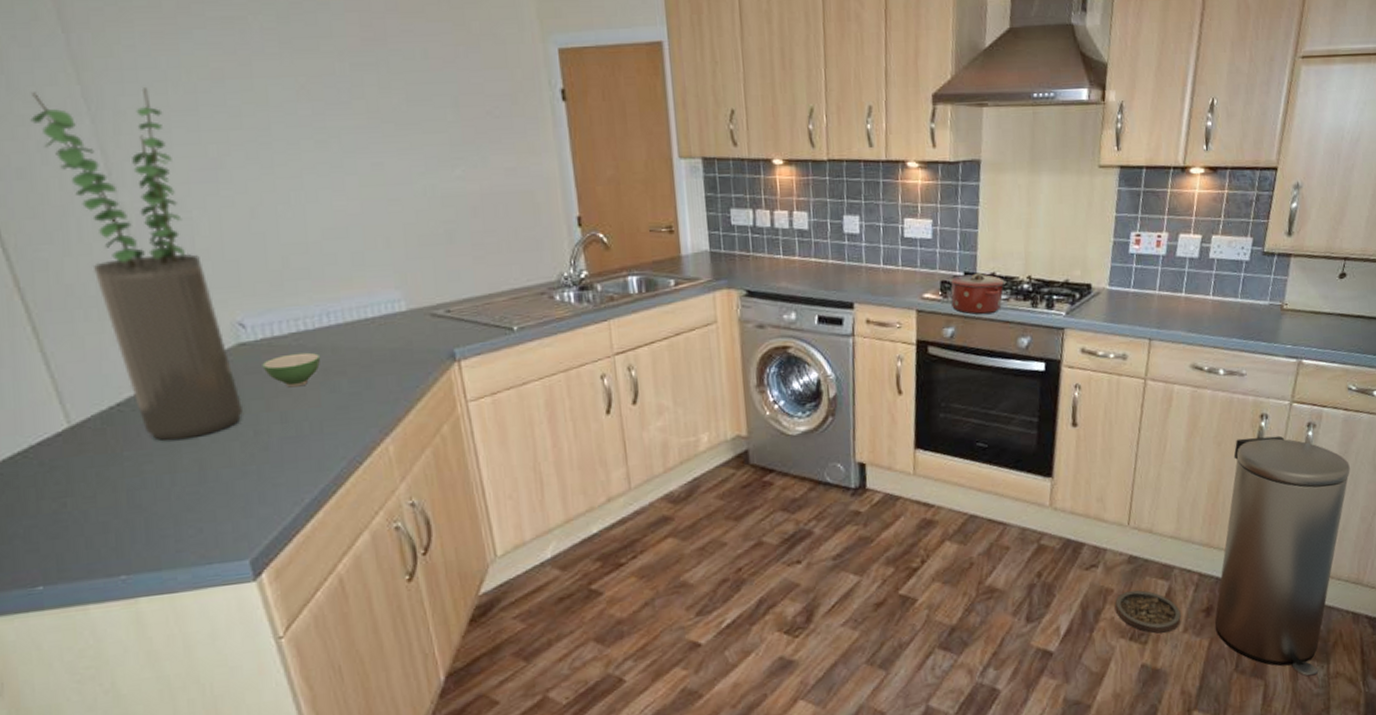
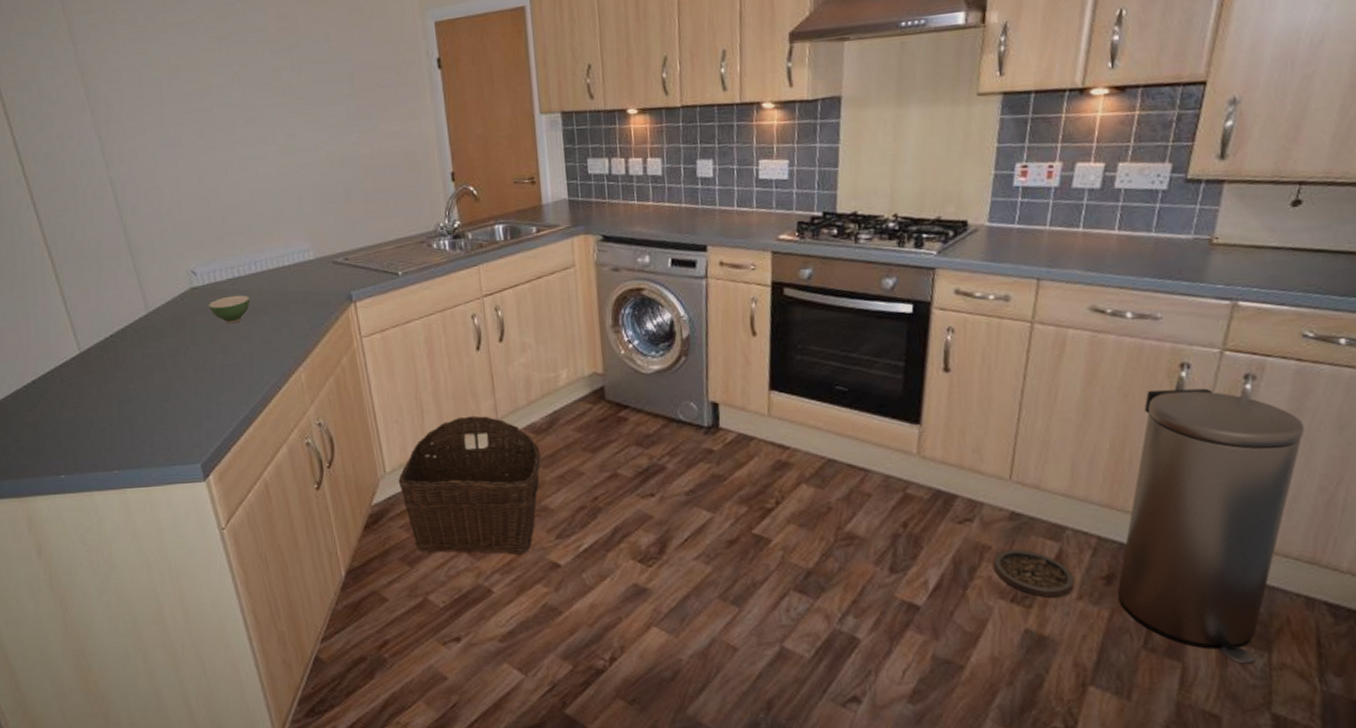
vase: present [30,88,243,442] -> none [52,84,195,366]
wicker basket: none [511,486,680,644] -> present [398,415,541,555]
casserole: present [948,272,1007,315] -> none [805,212,870,255]

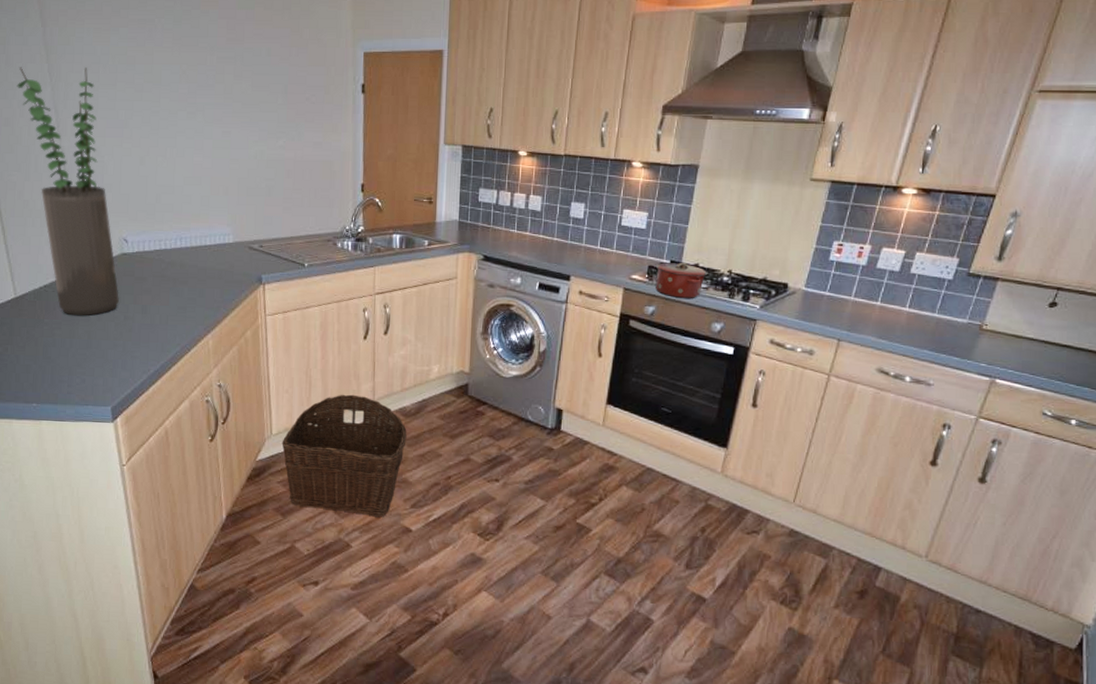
vase: none [52,84,195,366] -> present [17,67,119,316]
bowl: present [208,294,251,324] -> none [135,264,173,289]
casserole: none [805,212,870,255] -> present [655,262,708,299]
pet bowl: present [993,549,1075,598] -> none [770,560,834,604]
pedal bin: present [1117,388,1305,664] -> none [867,443,1033,676]

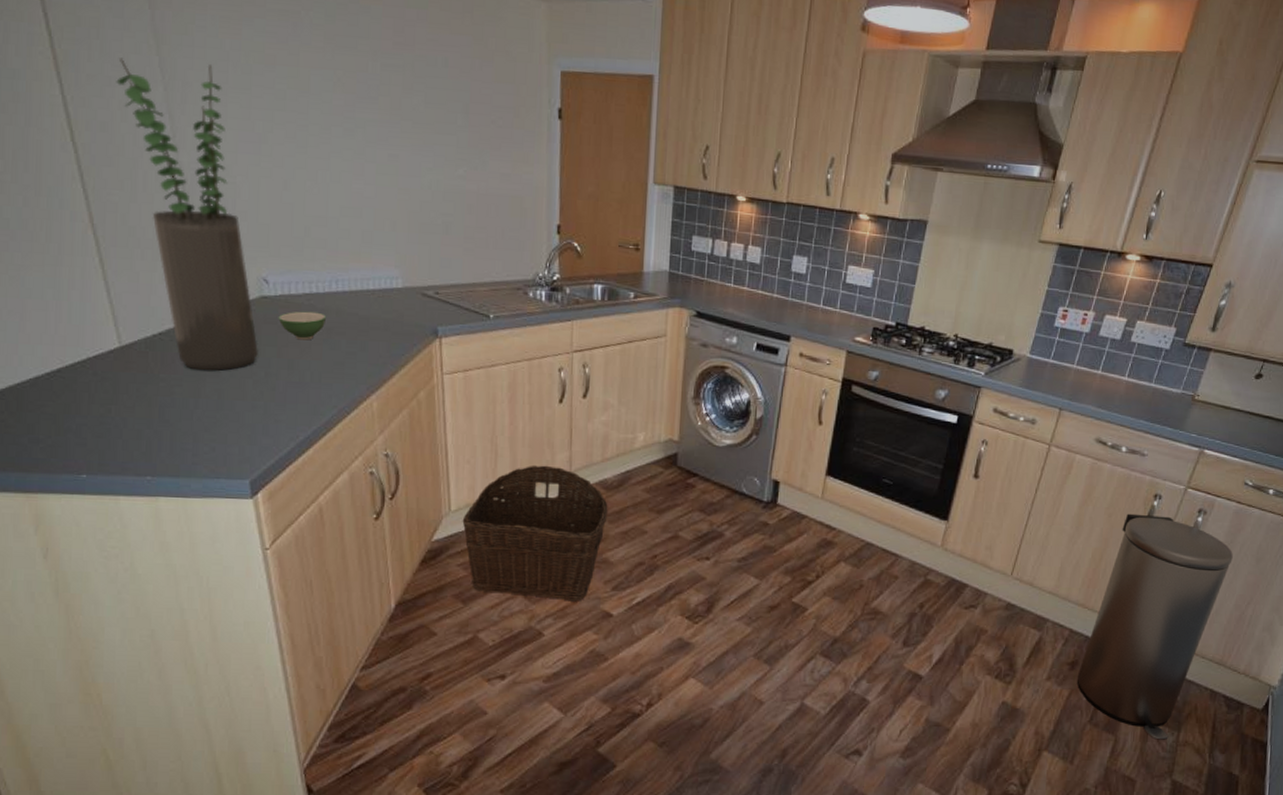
bowl: none [135,264,173,289] -> present [278,311,327,341]
casserole: present [655,262,708,299] -> none [880,324,934,364]
pedal bin: none [867,443,1033,676] -> present [1077,513,1233,740]

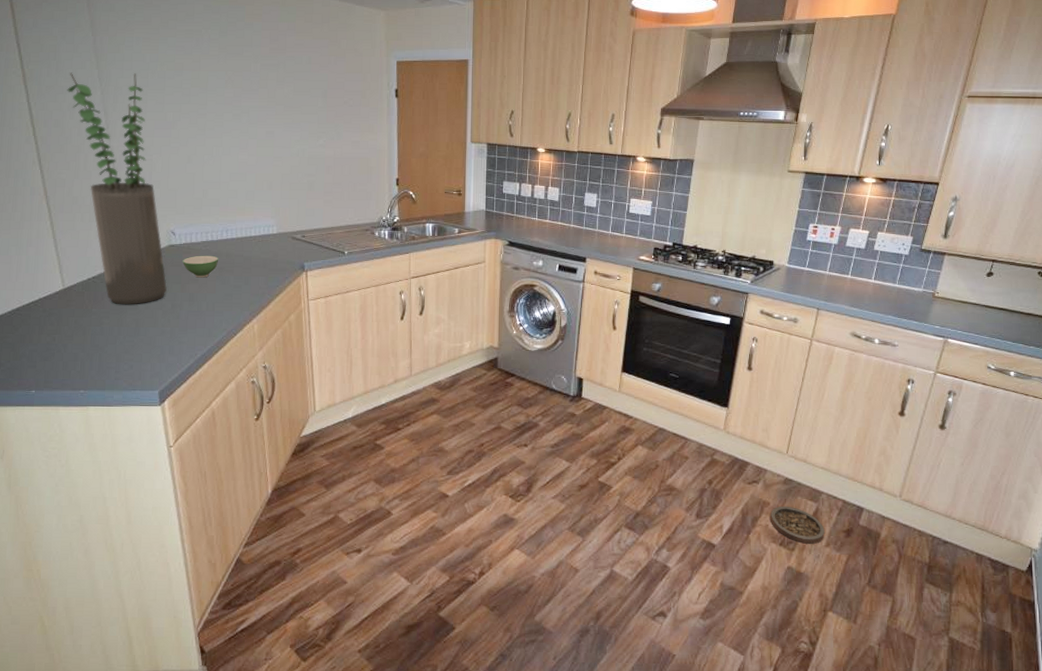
wicker basket: present [462,464,608,602] -> none [325,371,442,485]
pet bowl: none [986,634,1047,677] -> present [769,506,825,544]
pedal bin: present [1077,513,1233,740] -> none [853,396,984,600]

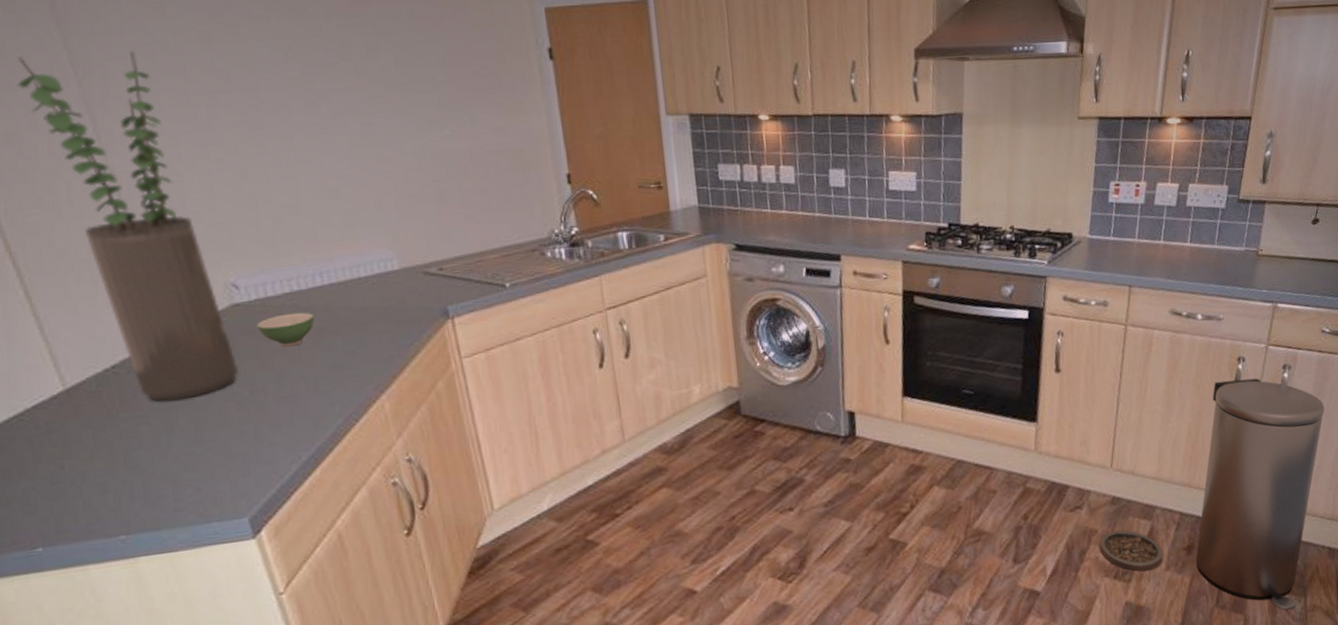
pedal bin: none [853,396,984,600] -> present [1195,378,1325,610]

